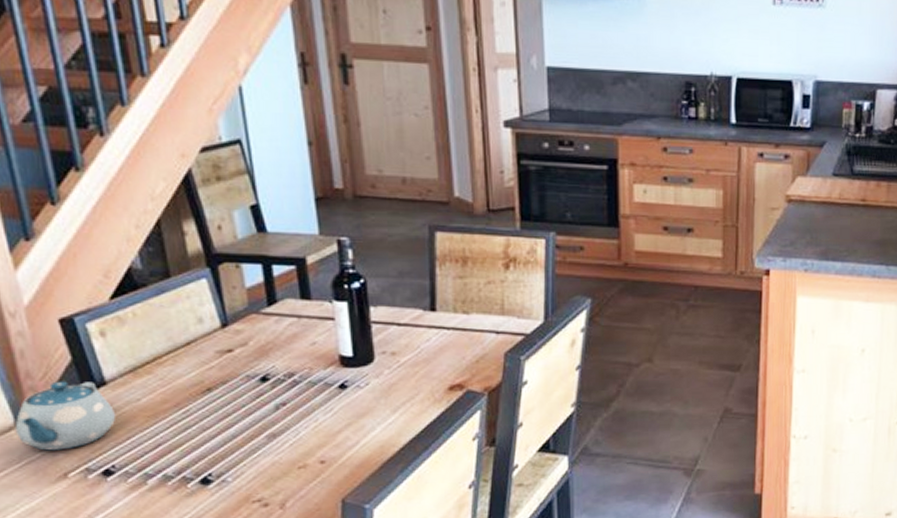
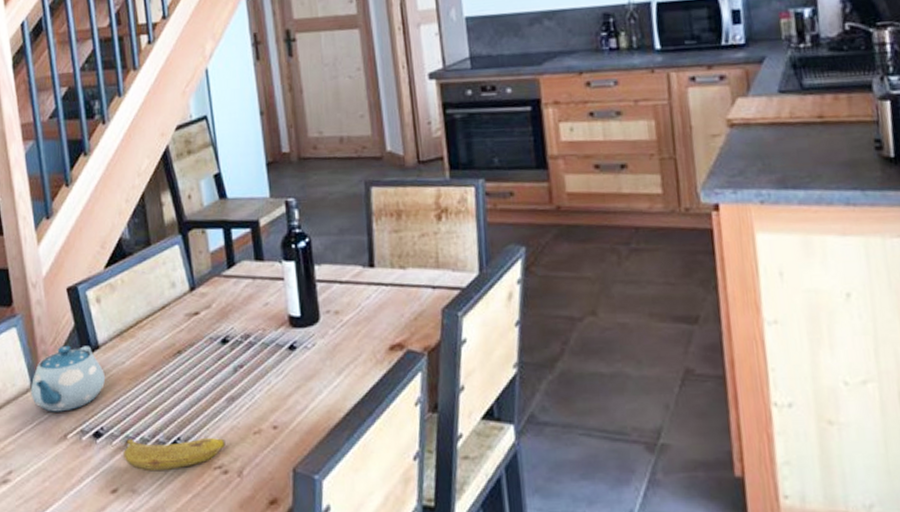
fruit: none [135,473,266,507] -> present [118,438,226,471]

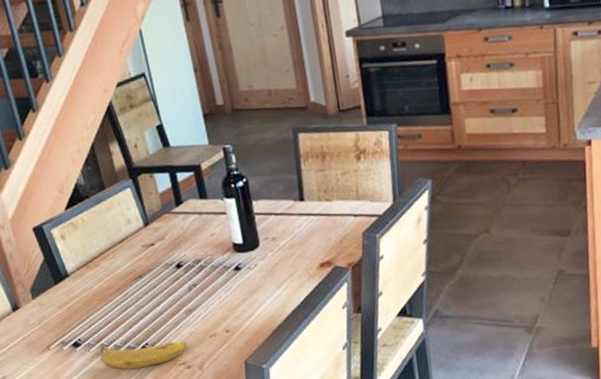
teapot: present [30,345,106,412] -> none [11,275,78,330]

